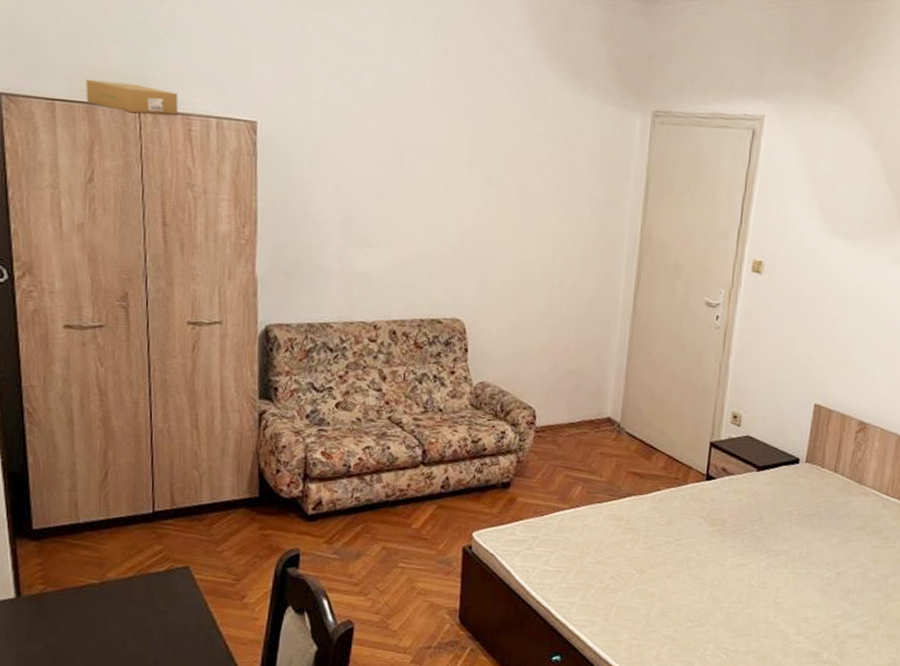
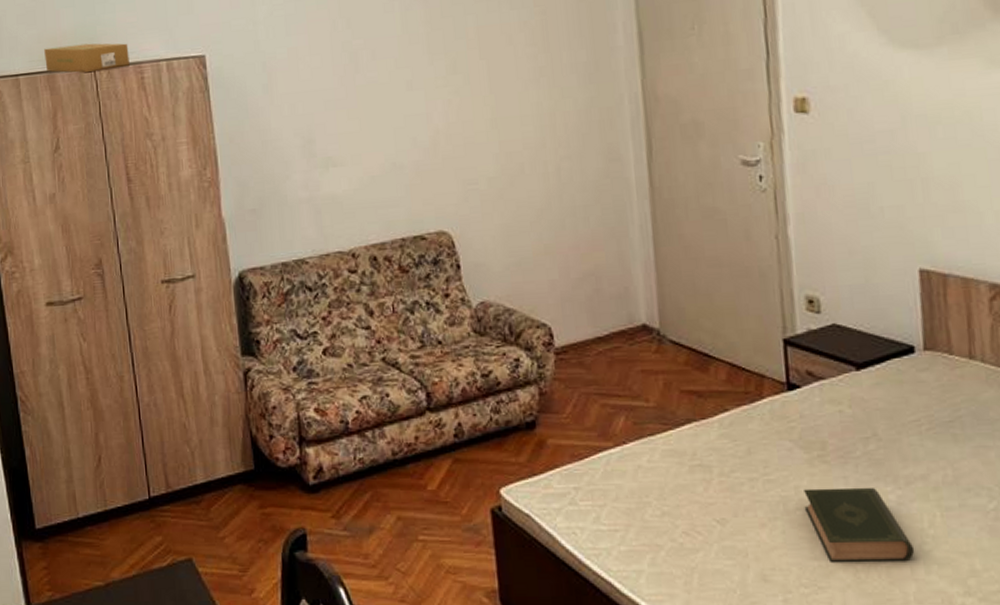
book: none [701,552,771,609] -> present [804,487,915,562]

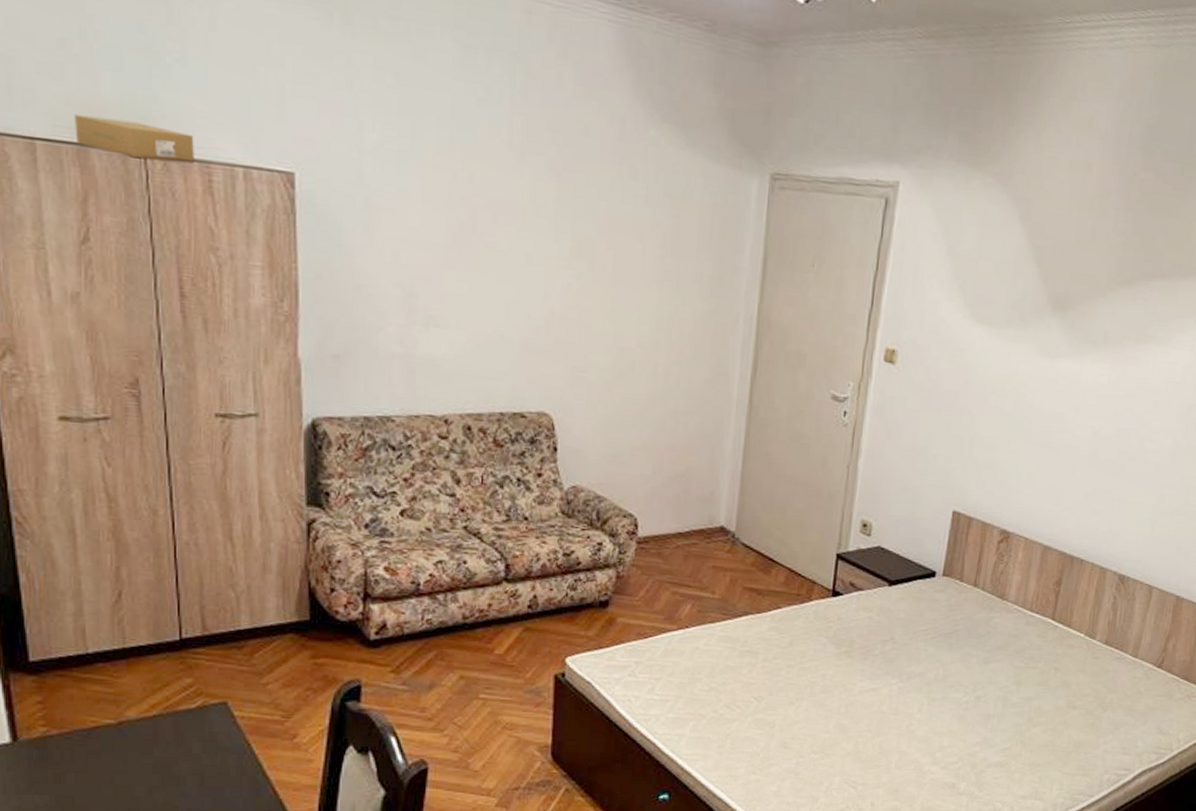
book: present [804,487,915,562] -> none [826,677,903,737]

